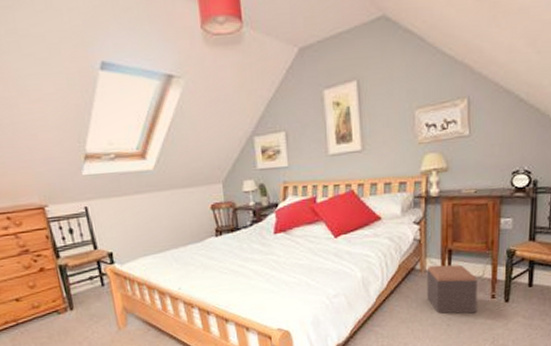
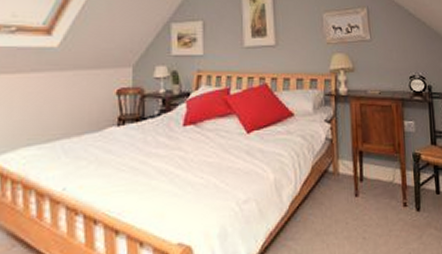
footstool: present [426,264,478,314] -> none [339,167,391,225]

